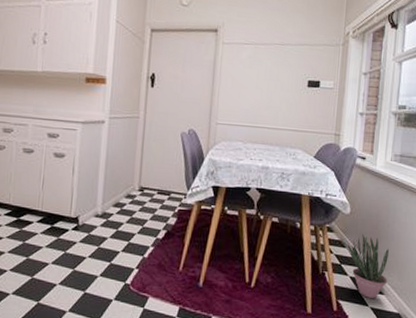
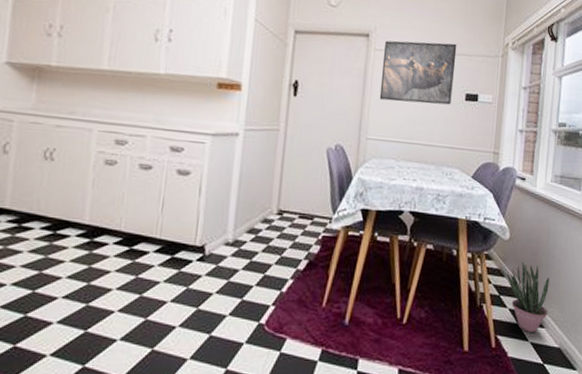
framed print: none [227,34,300,92] -> present [379,40,457,105]

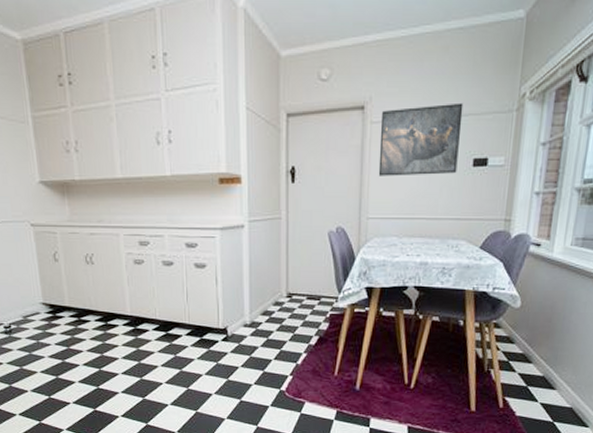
potted plant: present [506,261,549,333] -> none [516,328,564,395]

